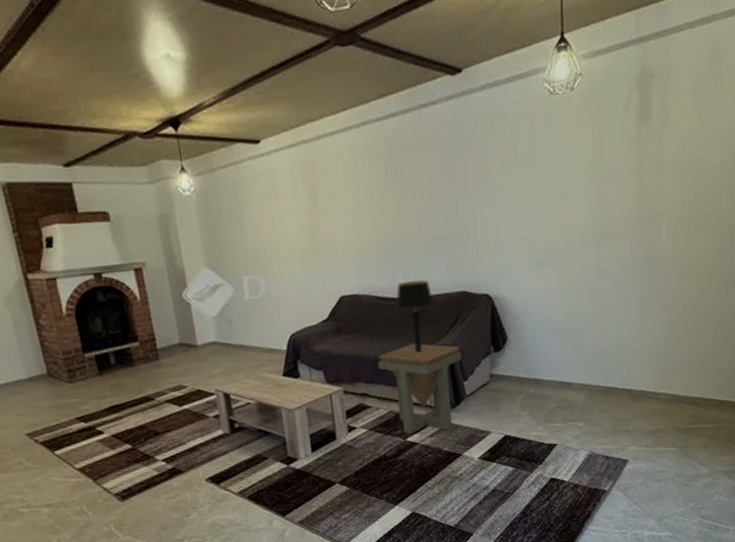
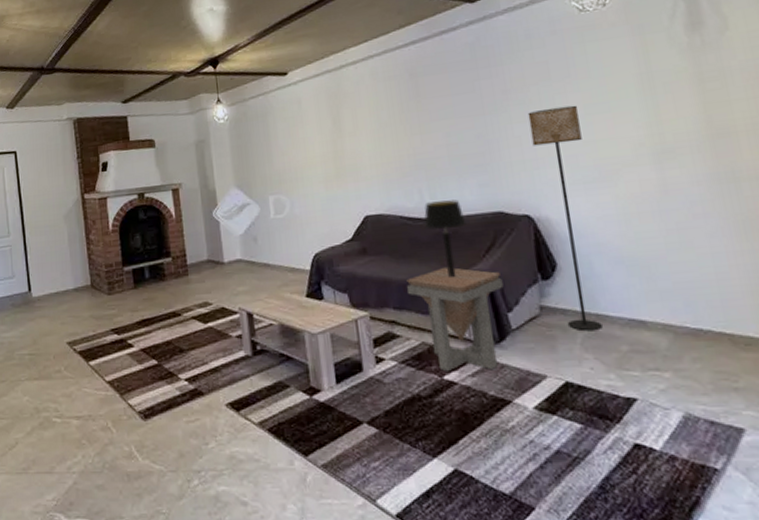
floor lamp: none [495,190,539,394] -> present [527,105,602,331]

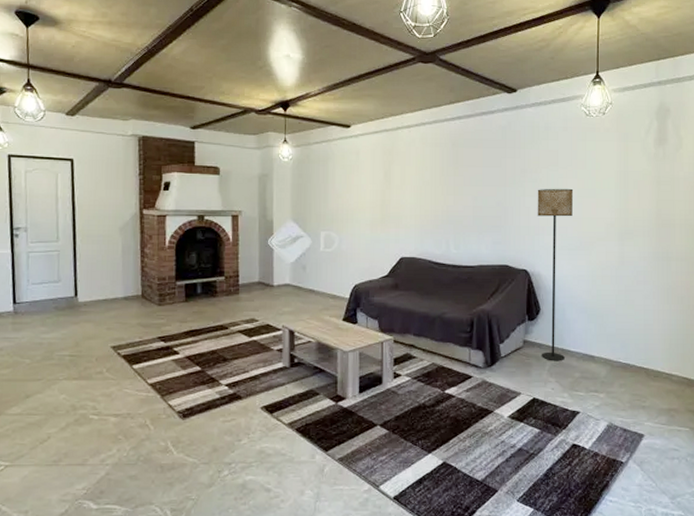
side table: present [406,266,504,371] -> none [427,304,500,387]
table lamp: present [424,199,467,277] -> none [447,252,480,313]

